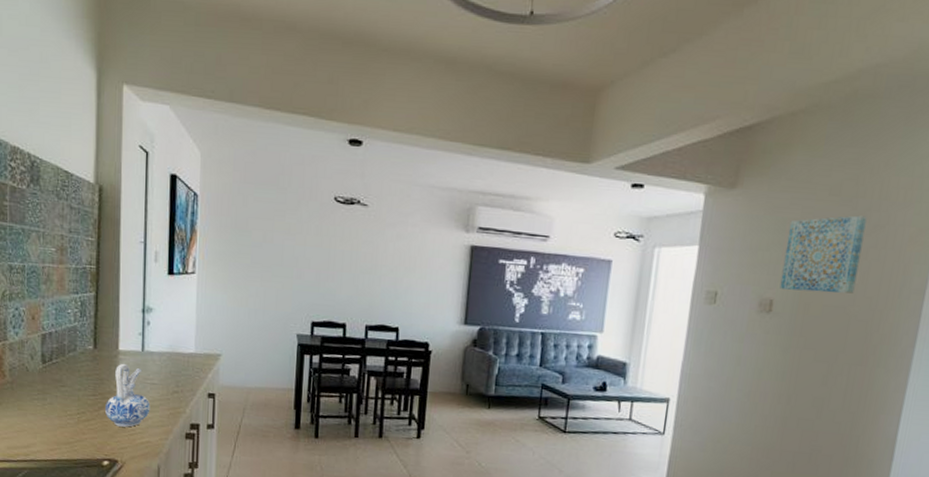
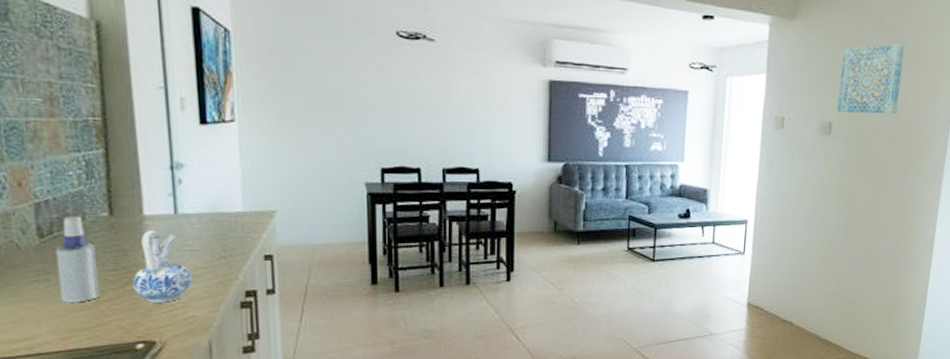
spray bottle: none [52,346,81,421] -> present [55,216,99,303]

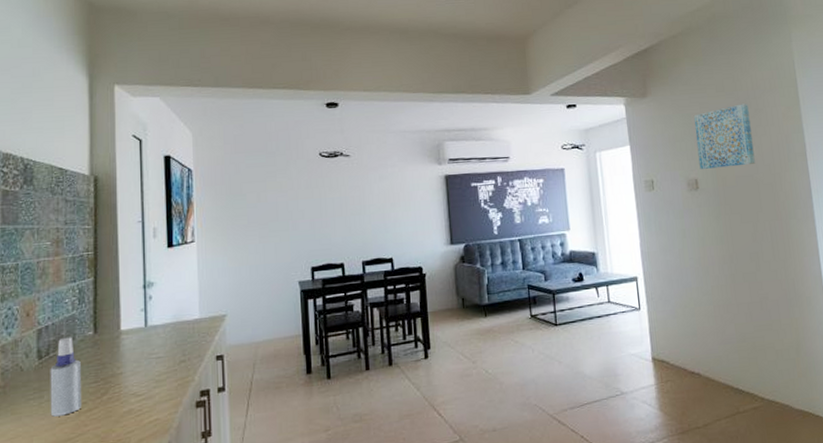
ceramic pitcher: present [132,229,193,303] -> none [109,342,157,410]

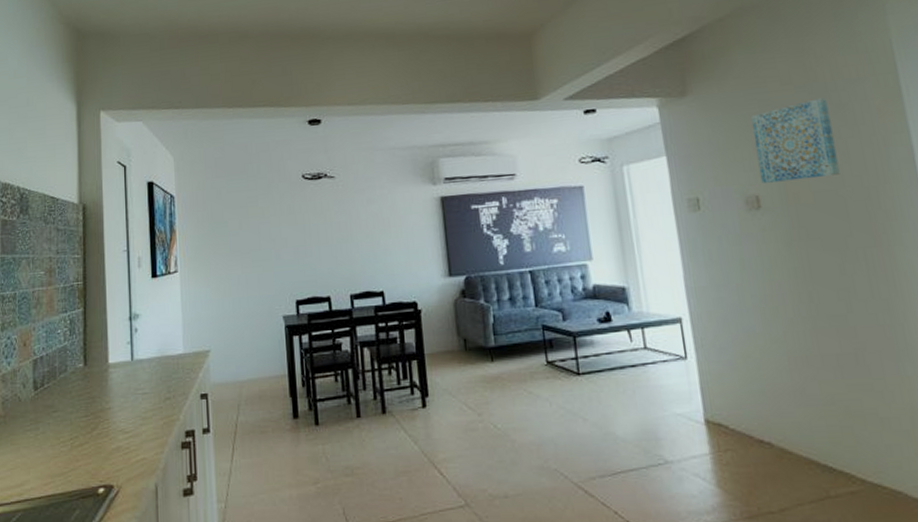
spray bottle: present [50,337,81,417] -> none [45,368,73,450]

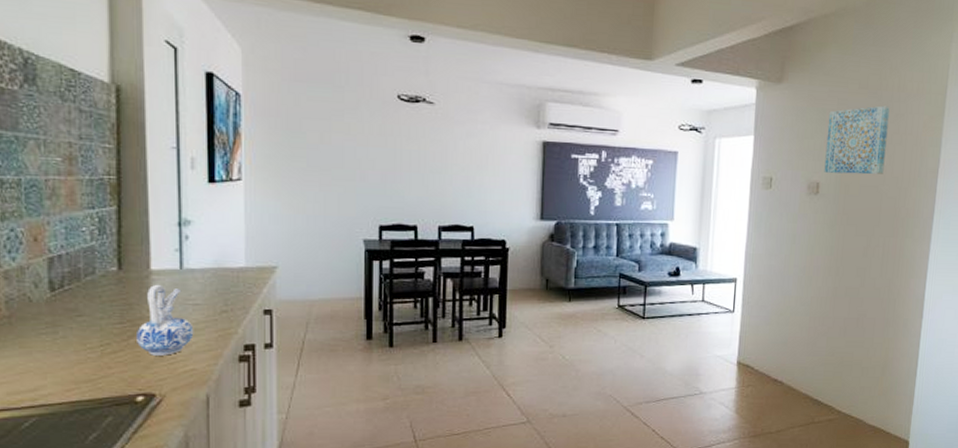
ceramic pitcher: none [98,376,144,447] -> present [137,284,194,356]

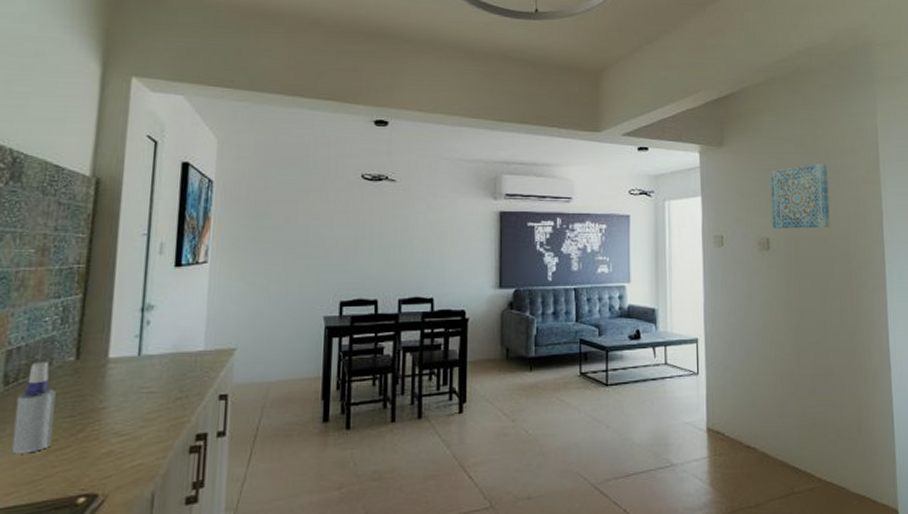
spray bottle: none [65,270,104,355] -> present [11,361,56,454]
ceramic pitcher: present [137,284,194,356] -> none [85,372,146,451]

